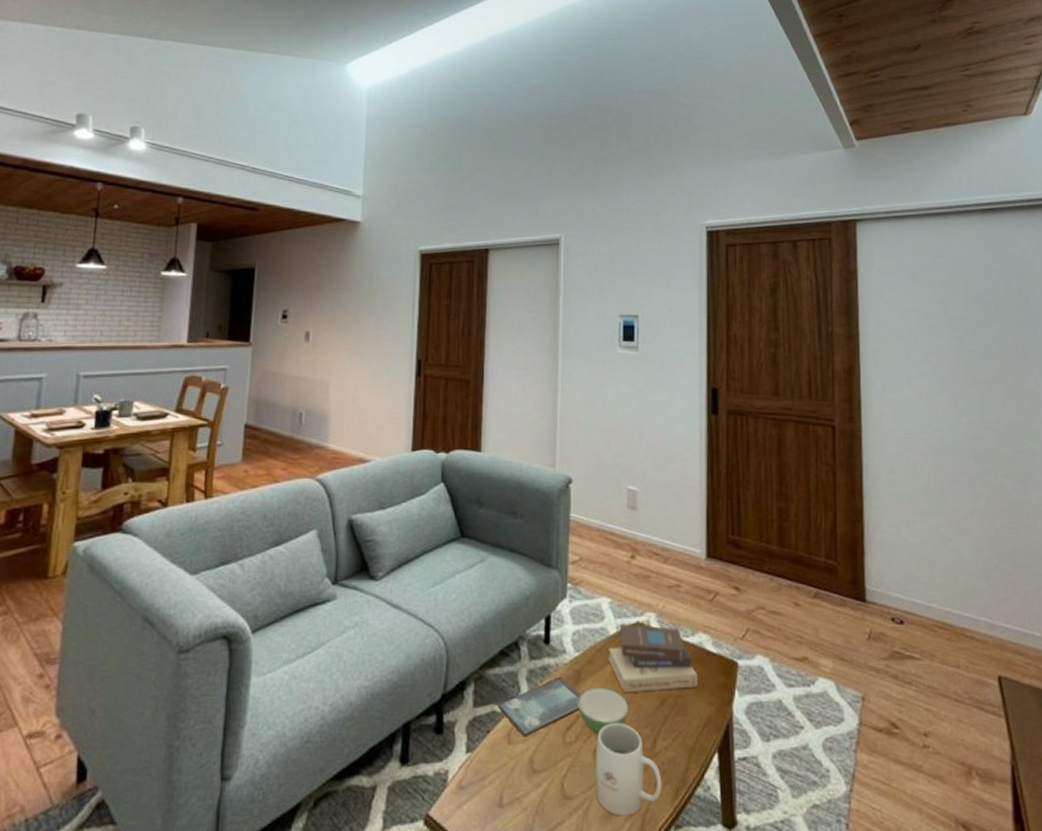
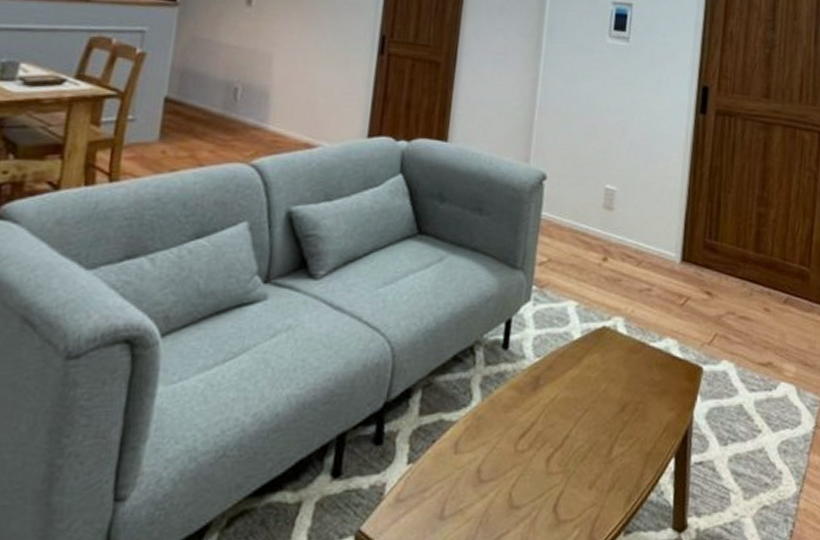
tablet: present [497,676,582,737] -> none [445,382,539,446]
bowl: present [578,687,629,739] -> none [533,394,588,446]
mug: present [596,723,662,817] -> none [545,430,616,524]
books: present [607,625,698,693] -> none [569,329,661,399]

